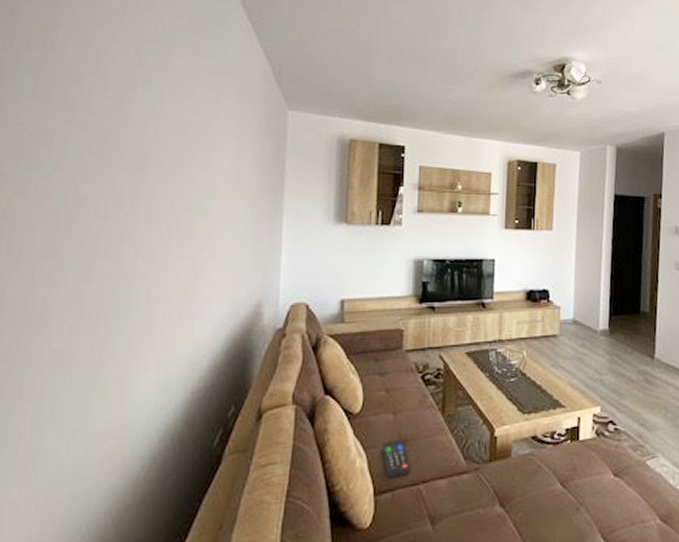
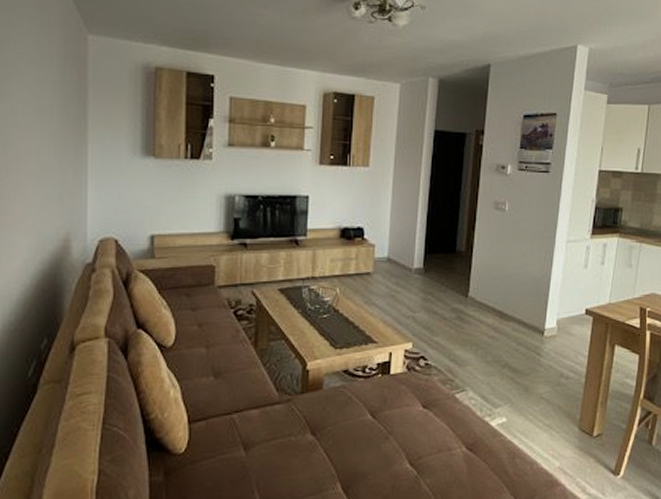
remote control: present [383,439,410,477] -> none [196,372,224,407]

